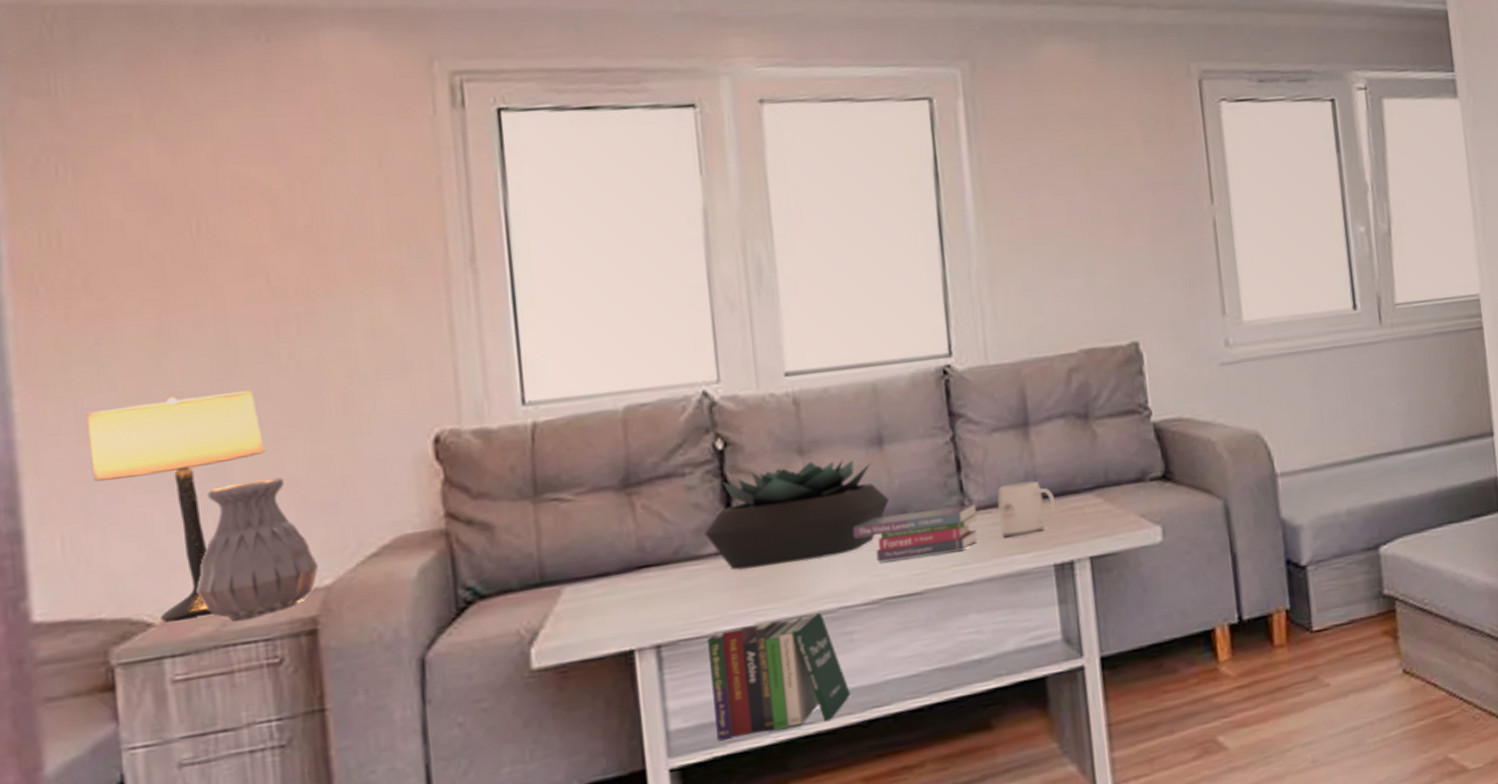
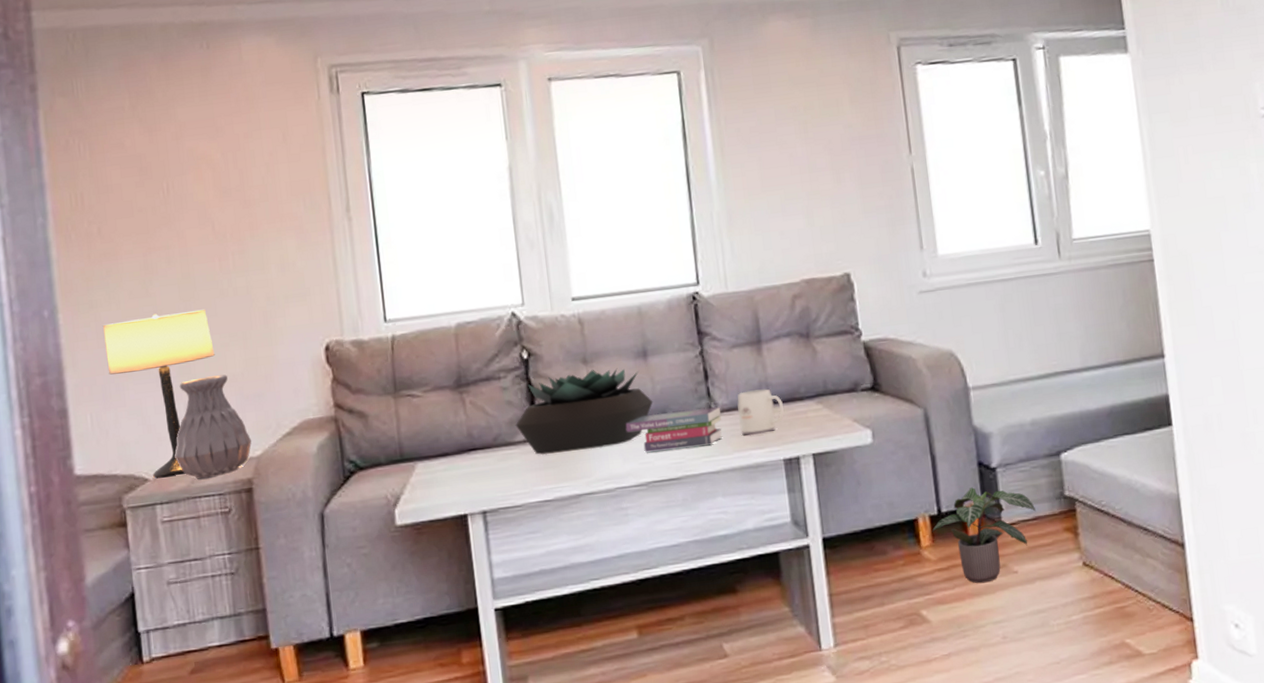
books: present [706,610,851,741] -> none [519,489,627,589]
potted plant: none [1231,588,1351,701] -> present [932,486,1036,584]

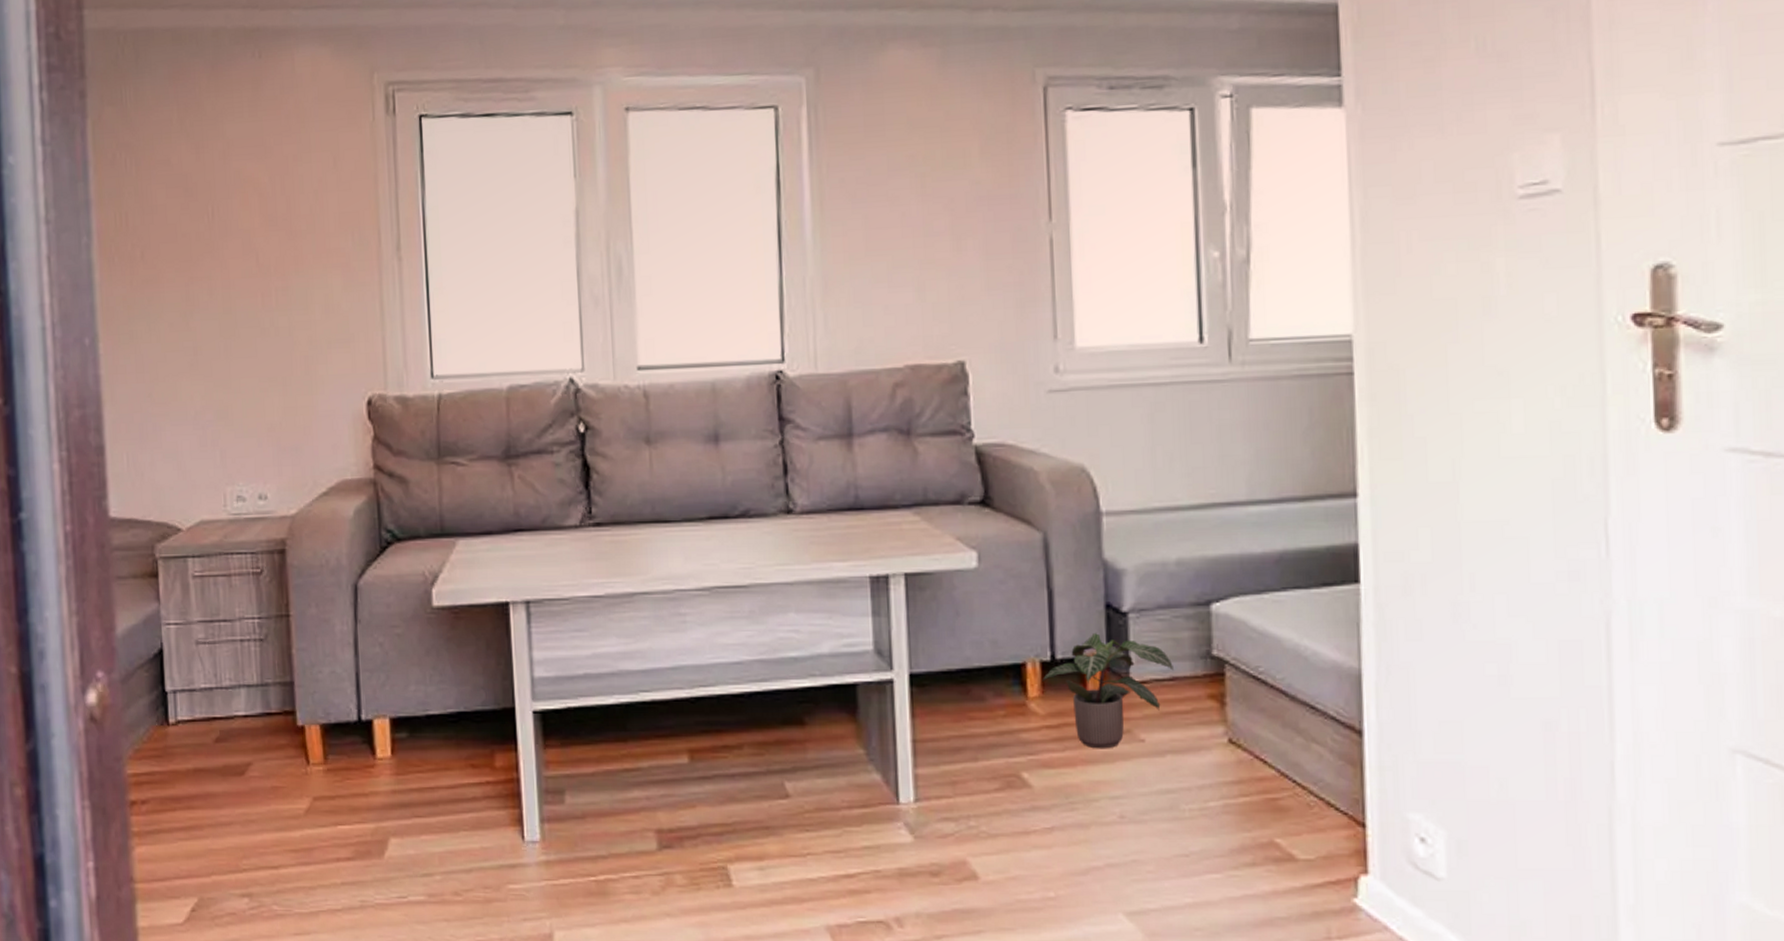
table lamp: present [102,309,216,478] -> none [142,348,254,529]
vase: present [175,374,252,479] -> none [209,423,287,534]
succulent plant: present [515,368,653,455] -> none [566,450,723,545]
books: present [625,407,722,452] -> none [689,508,800,553]
mug: present [737,389,785,436] -> none [820,491,875,545]

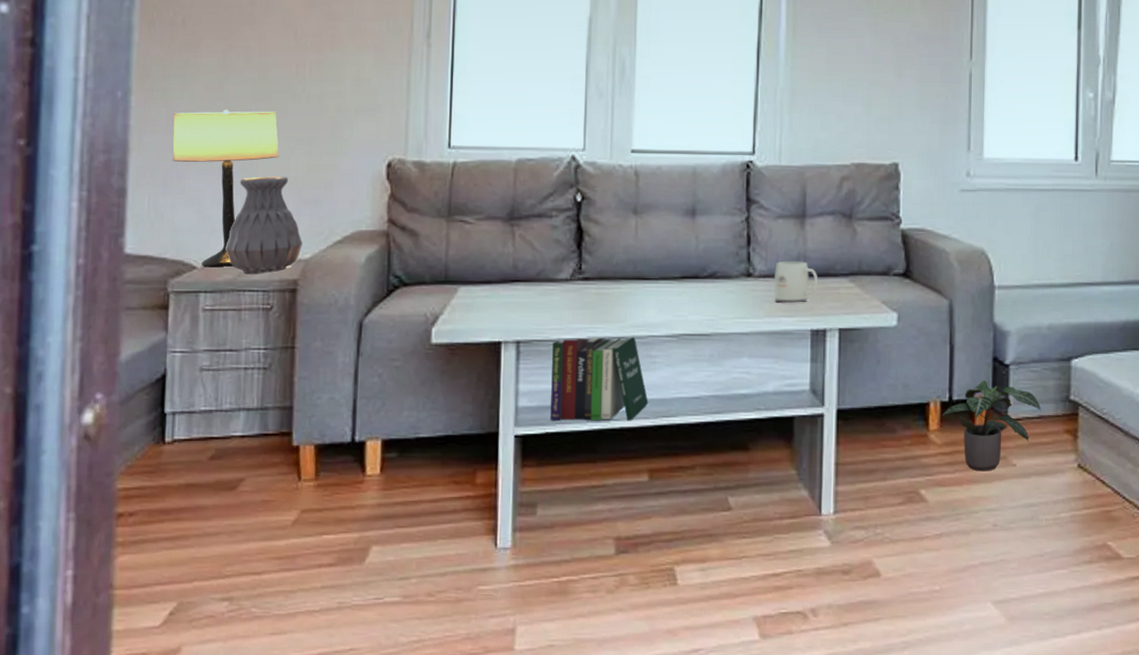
table lamp: none [142,348,254,529] -> present [172,109,280,267]
vase: none [209,423,287,534] -> present [225,176,302,274]
books: none [565,590,682,693] -> present [550,335,649,421]
mug: none [820,491,875,545] -> present [774,261,819,304]

